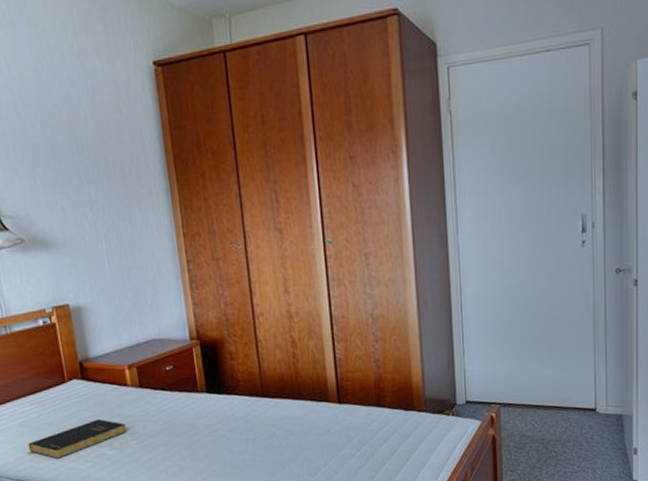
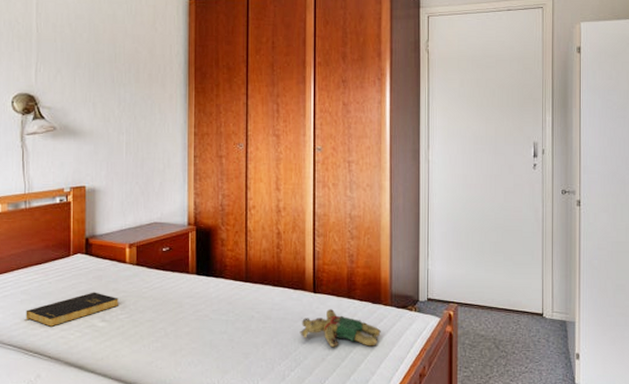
teddy bear: none [327,419,417,460] -> present [299,309,381,348]

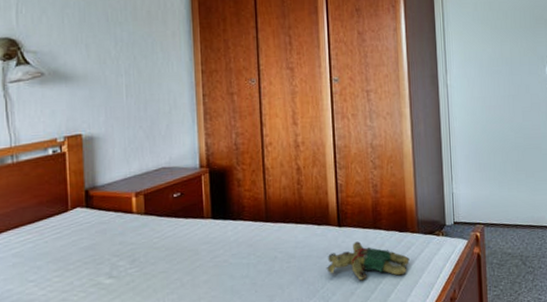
book: present [24,292,118,327] -> none [18,247,127,290]

